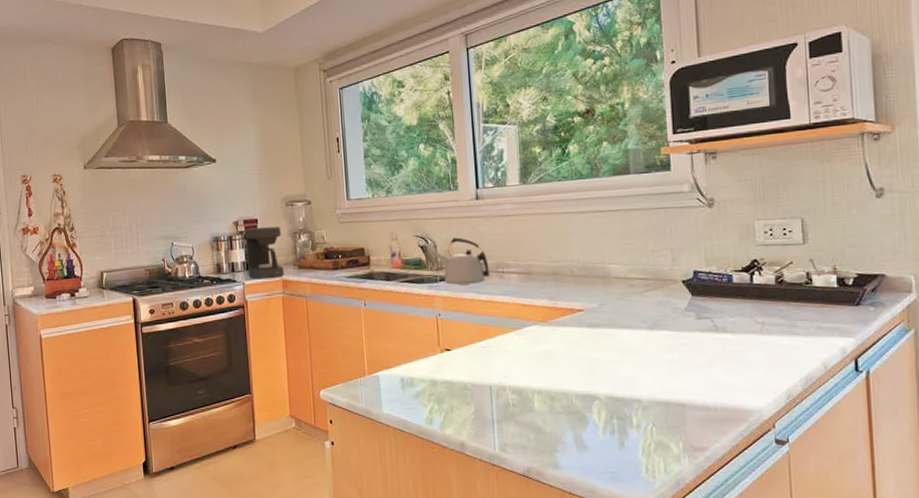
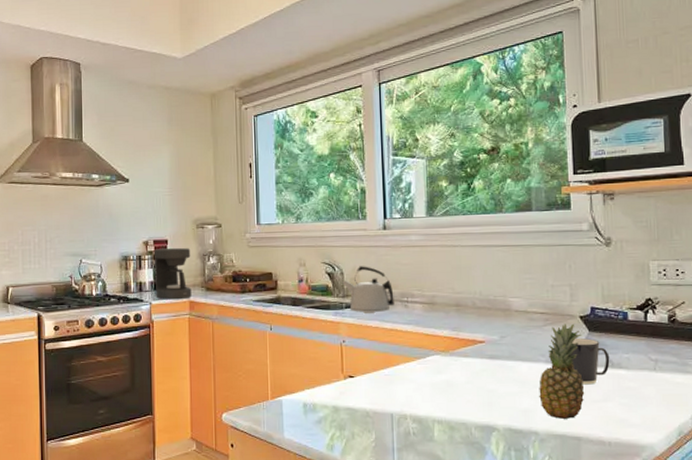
fruit: none [641,288,689,386] -> present [539,323,585,419]
mug: none [674,302,715,351] -> present [571,337,610,385]

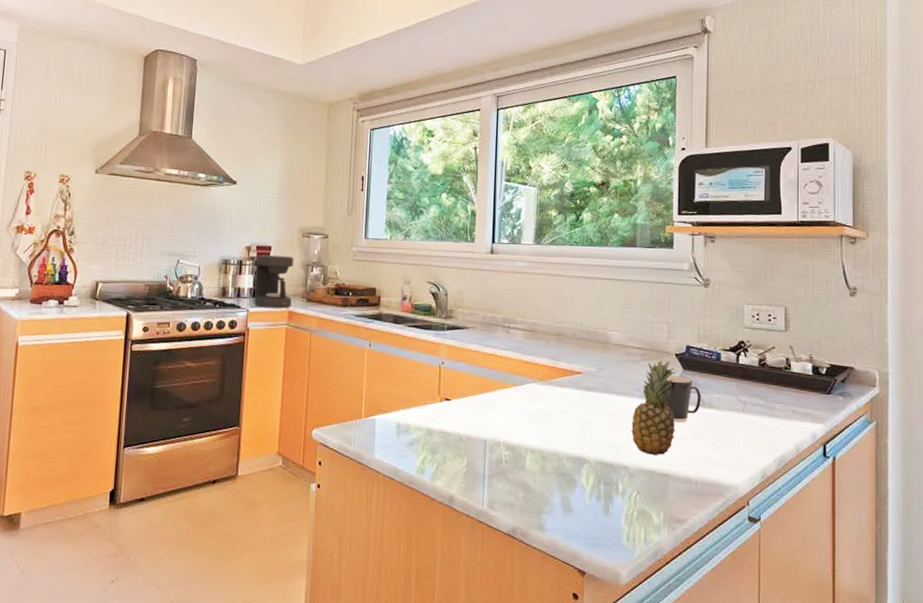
kettle: present [342,266,394,315] -> none [446,288,496,338]

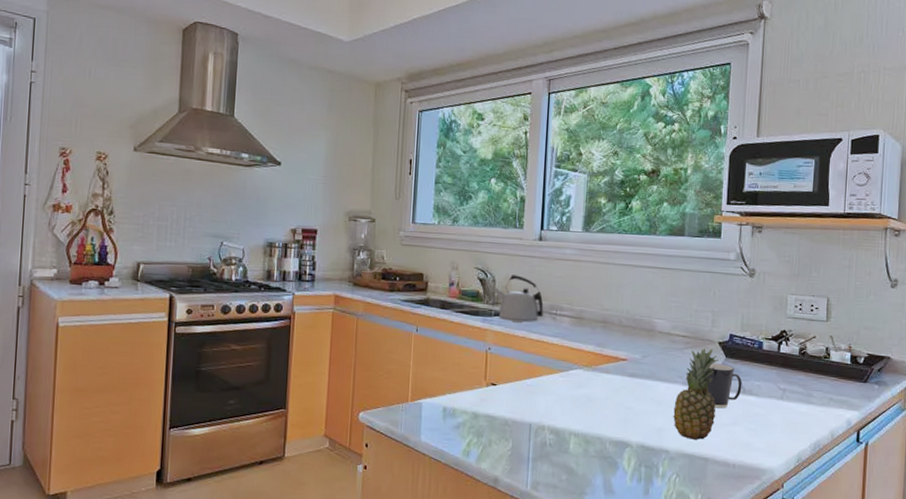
coffee maker: present [254,254,294,309] -> none [299,237,341,293]
kettle: none [446,288,496,338] -> present [493,275,544,324]

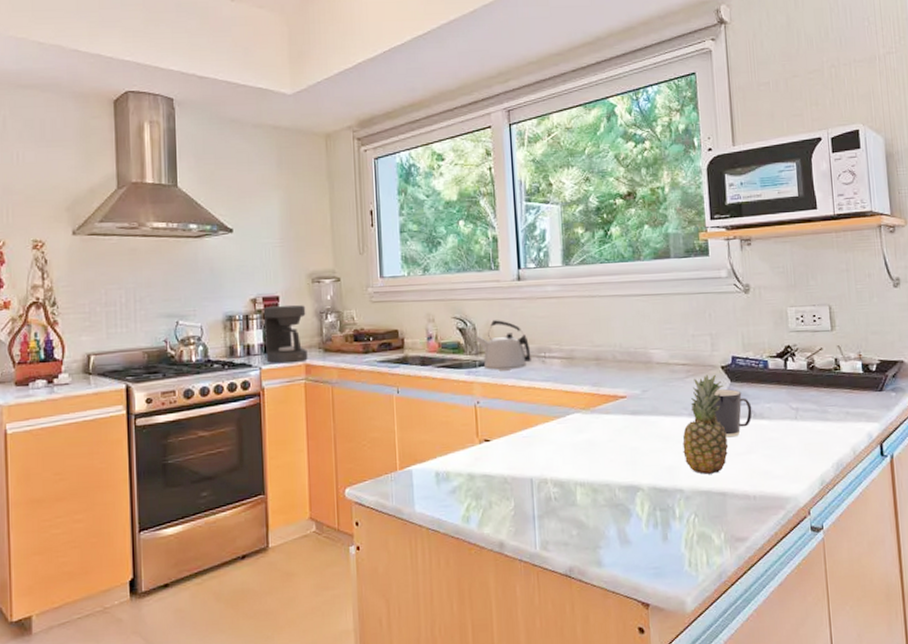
coffee maker: none [299,237,341,293] -> present [263,304,308,364]

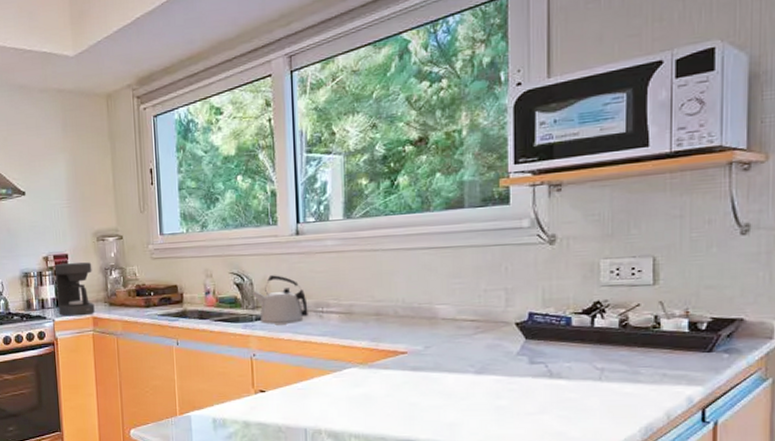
fruit: present [682,374,729,474] -> none [466,331,518,432]
mug: present [714,388,752,438] -> none [504,346,548,397]

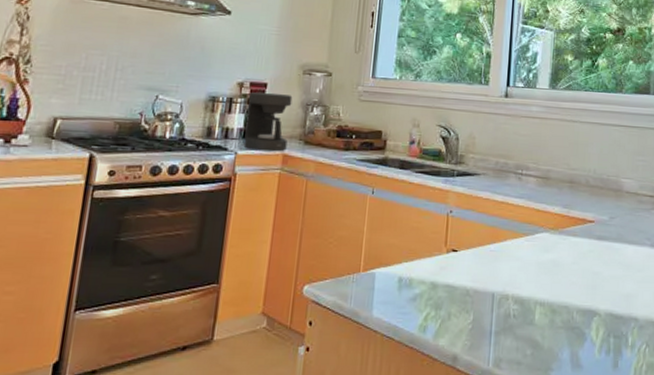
kettle: present [252,275,308,327] -> none [456,133,509,185]

